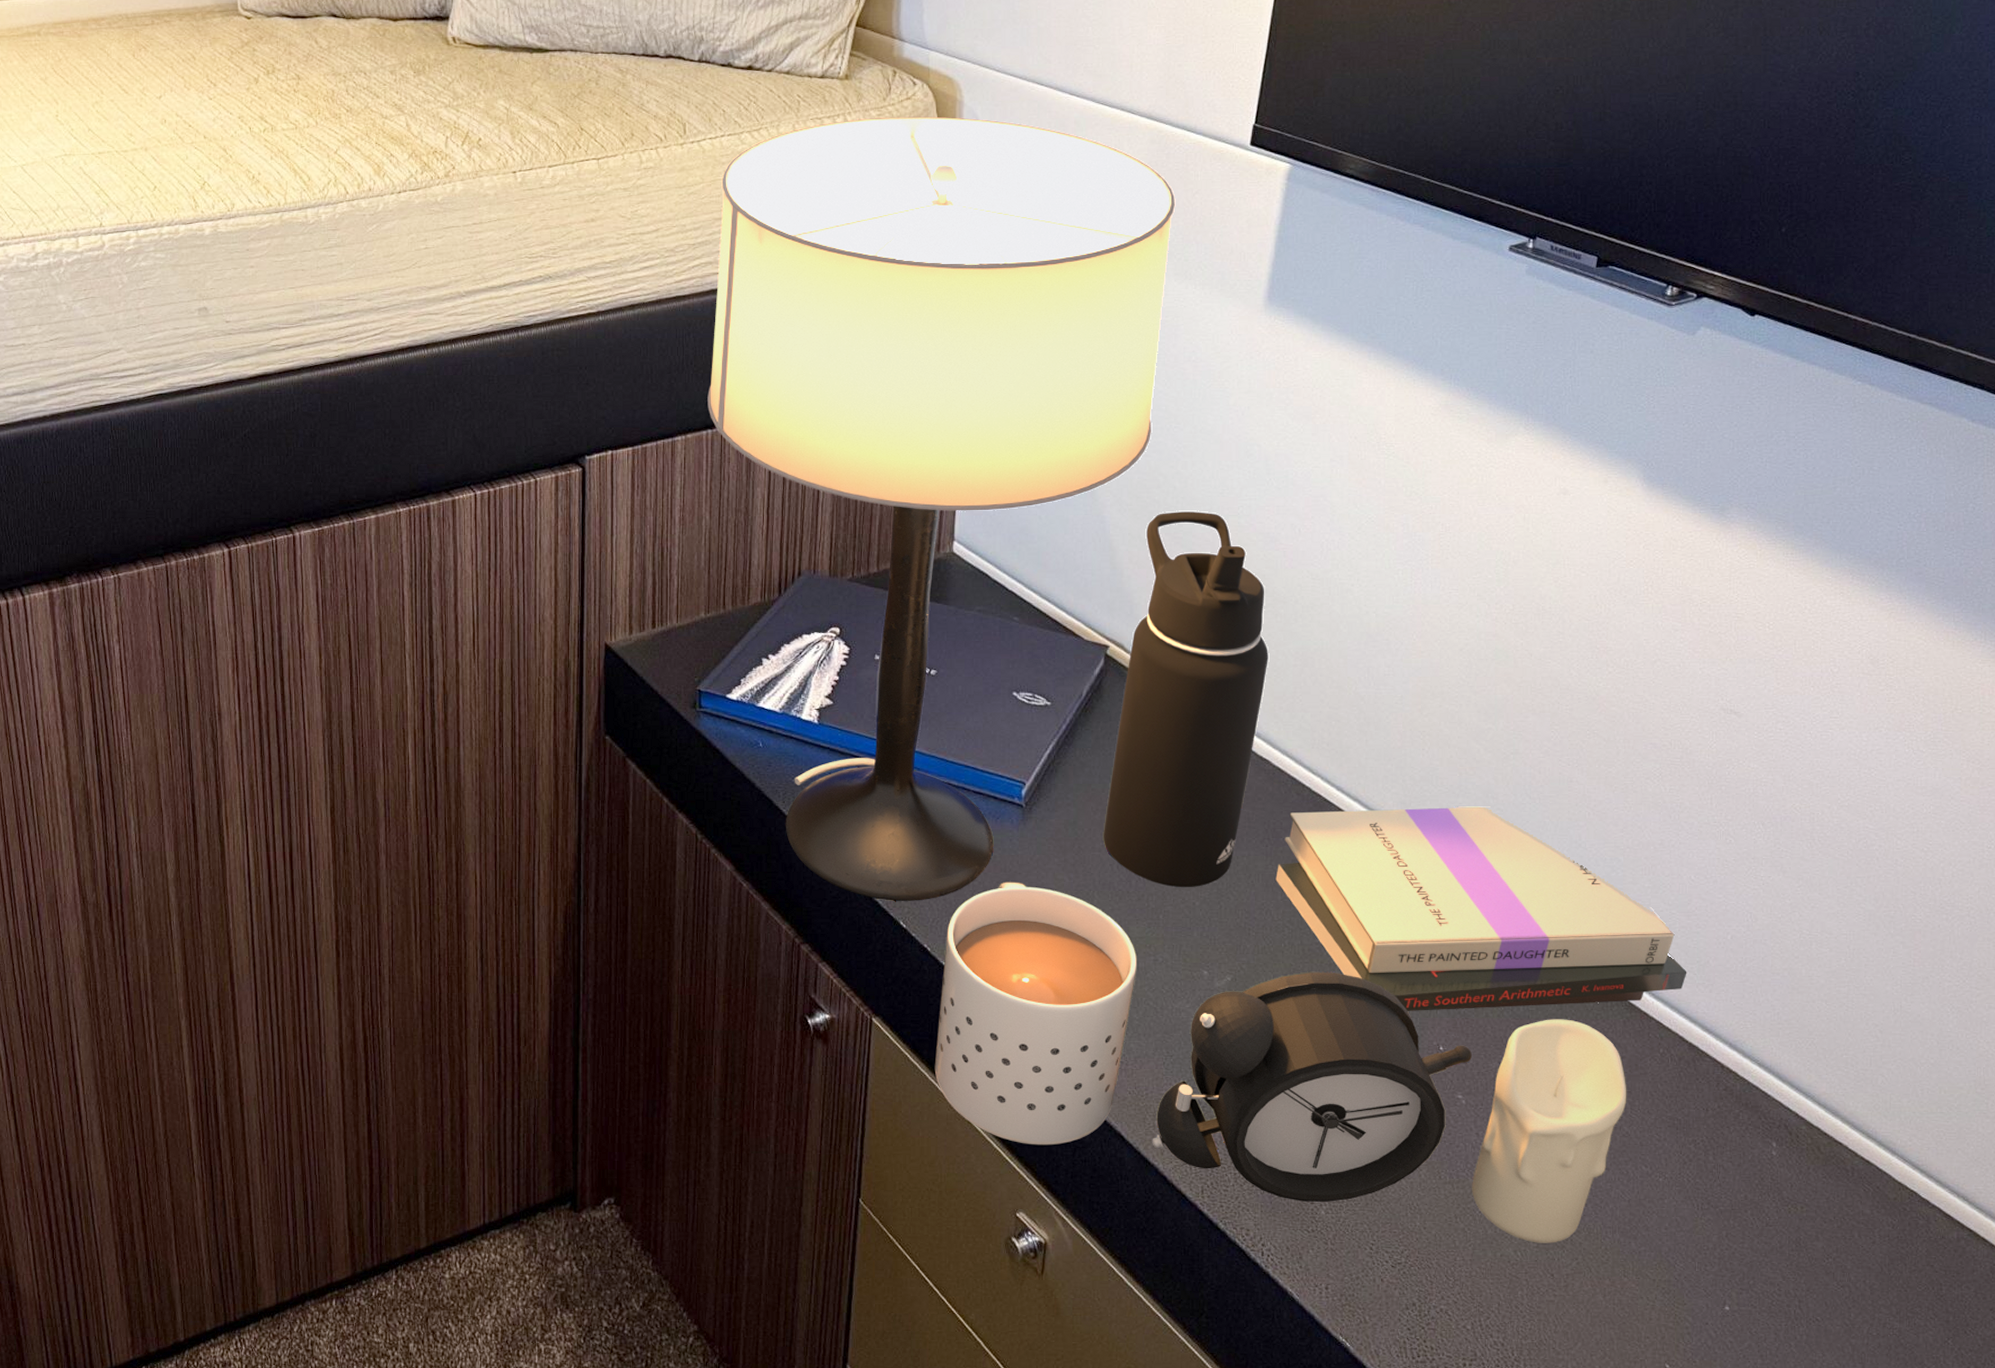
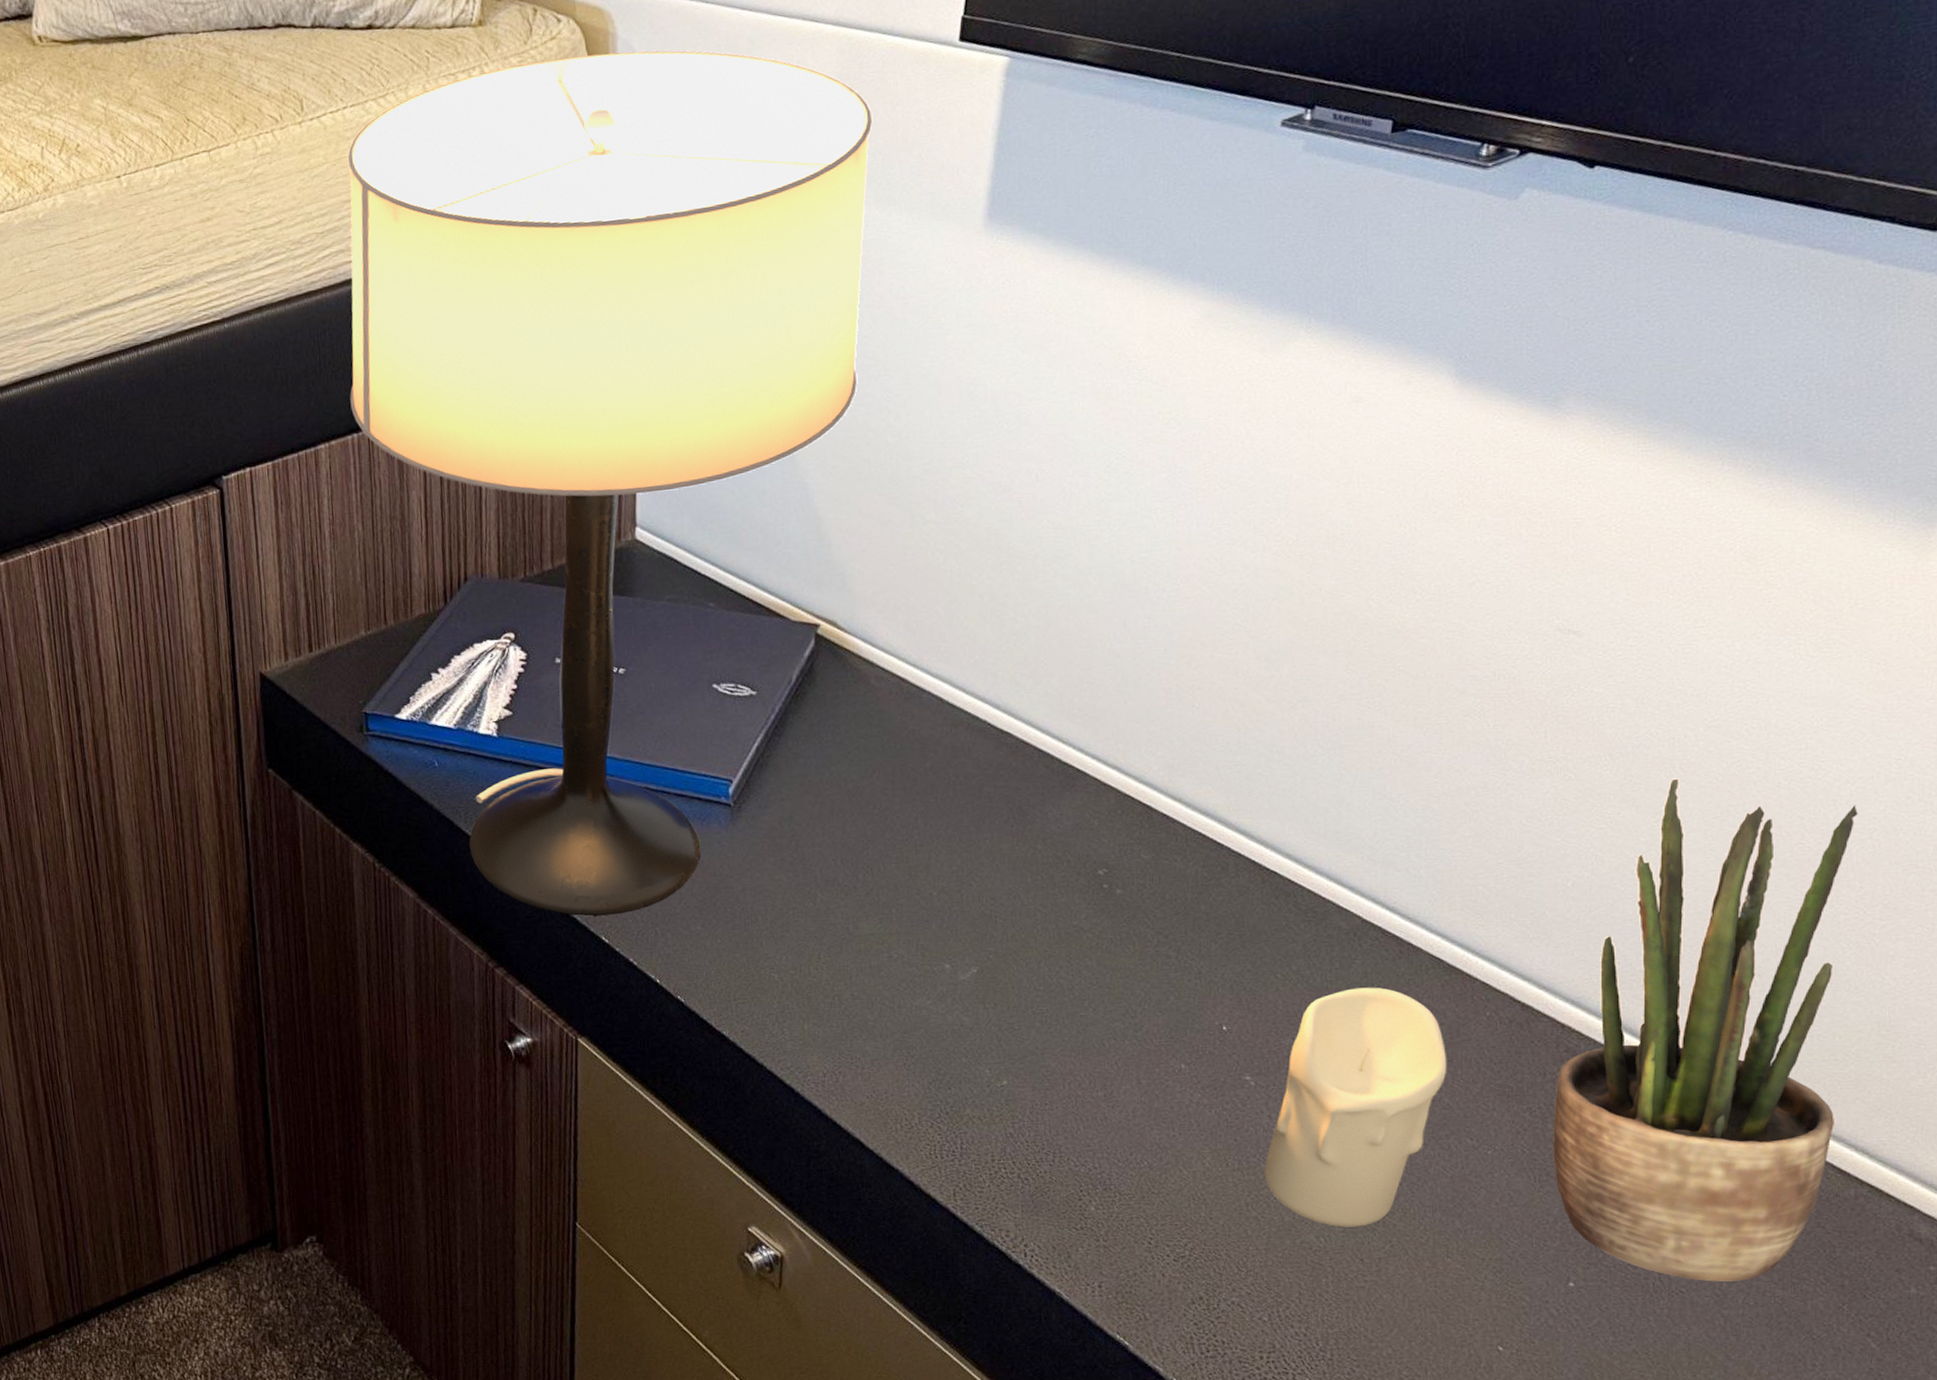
mug: present [934,882,1137,1146] -> none [649,886,870,1158]
water bottle: present [1104,511,1268,888] -> none [824,466,1006,878]
alarm clock: present [1152,972,1472,1202] -> none [895,955,1261,1199]
books: present [1275,806,1687,1011] -> none [1024,762,1518,991]
potted plant: none [1713,850,1958,1312] -> present [1553,779,1858,1282]

